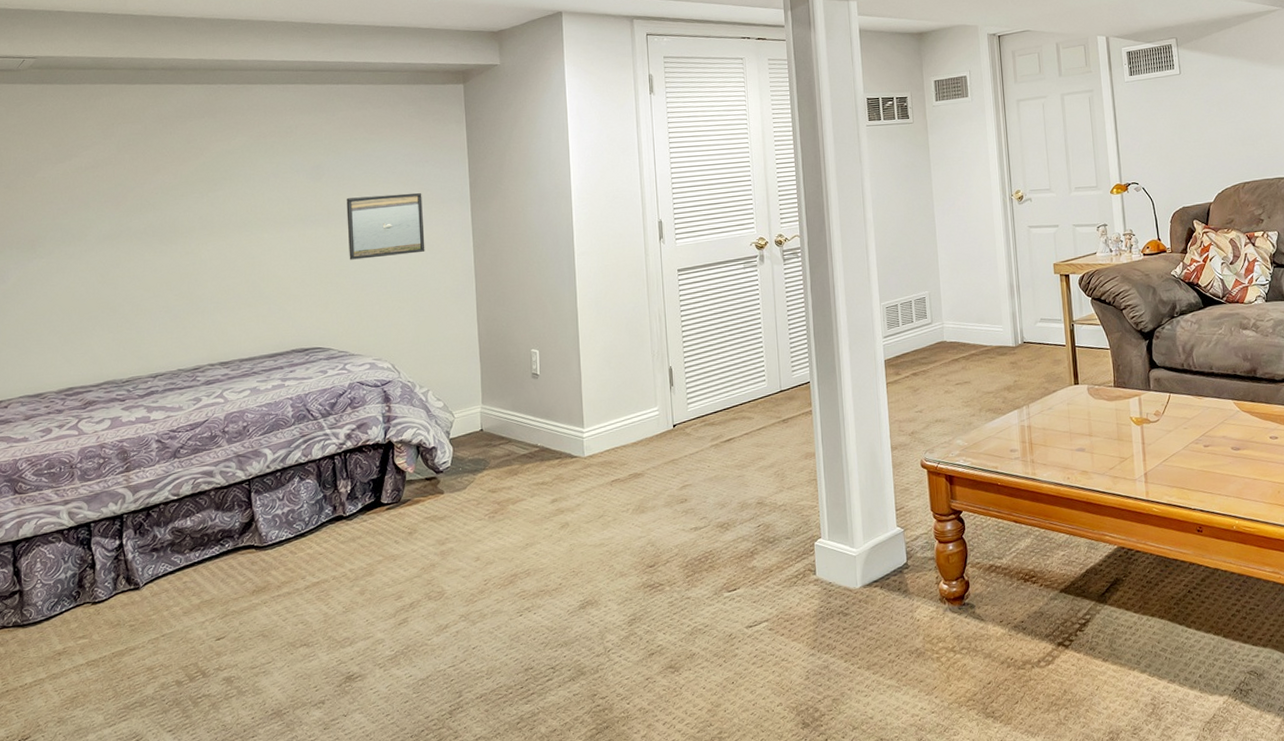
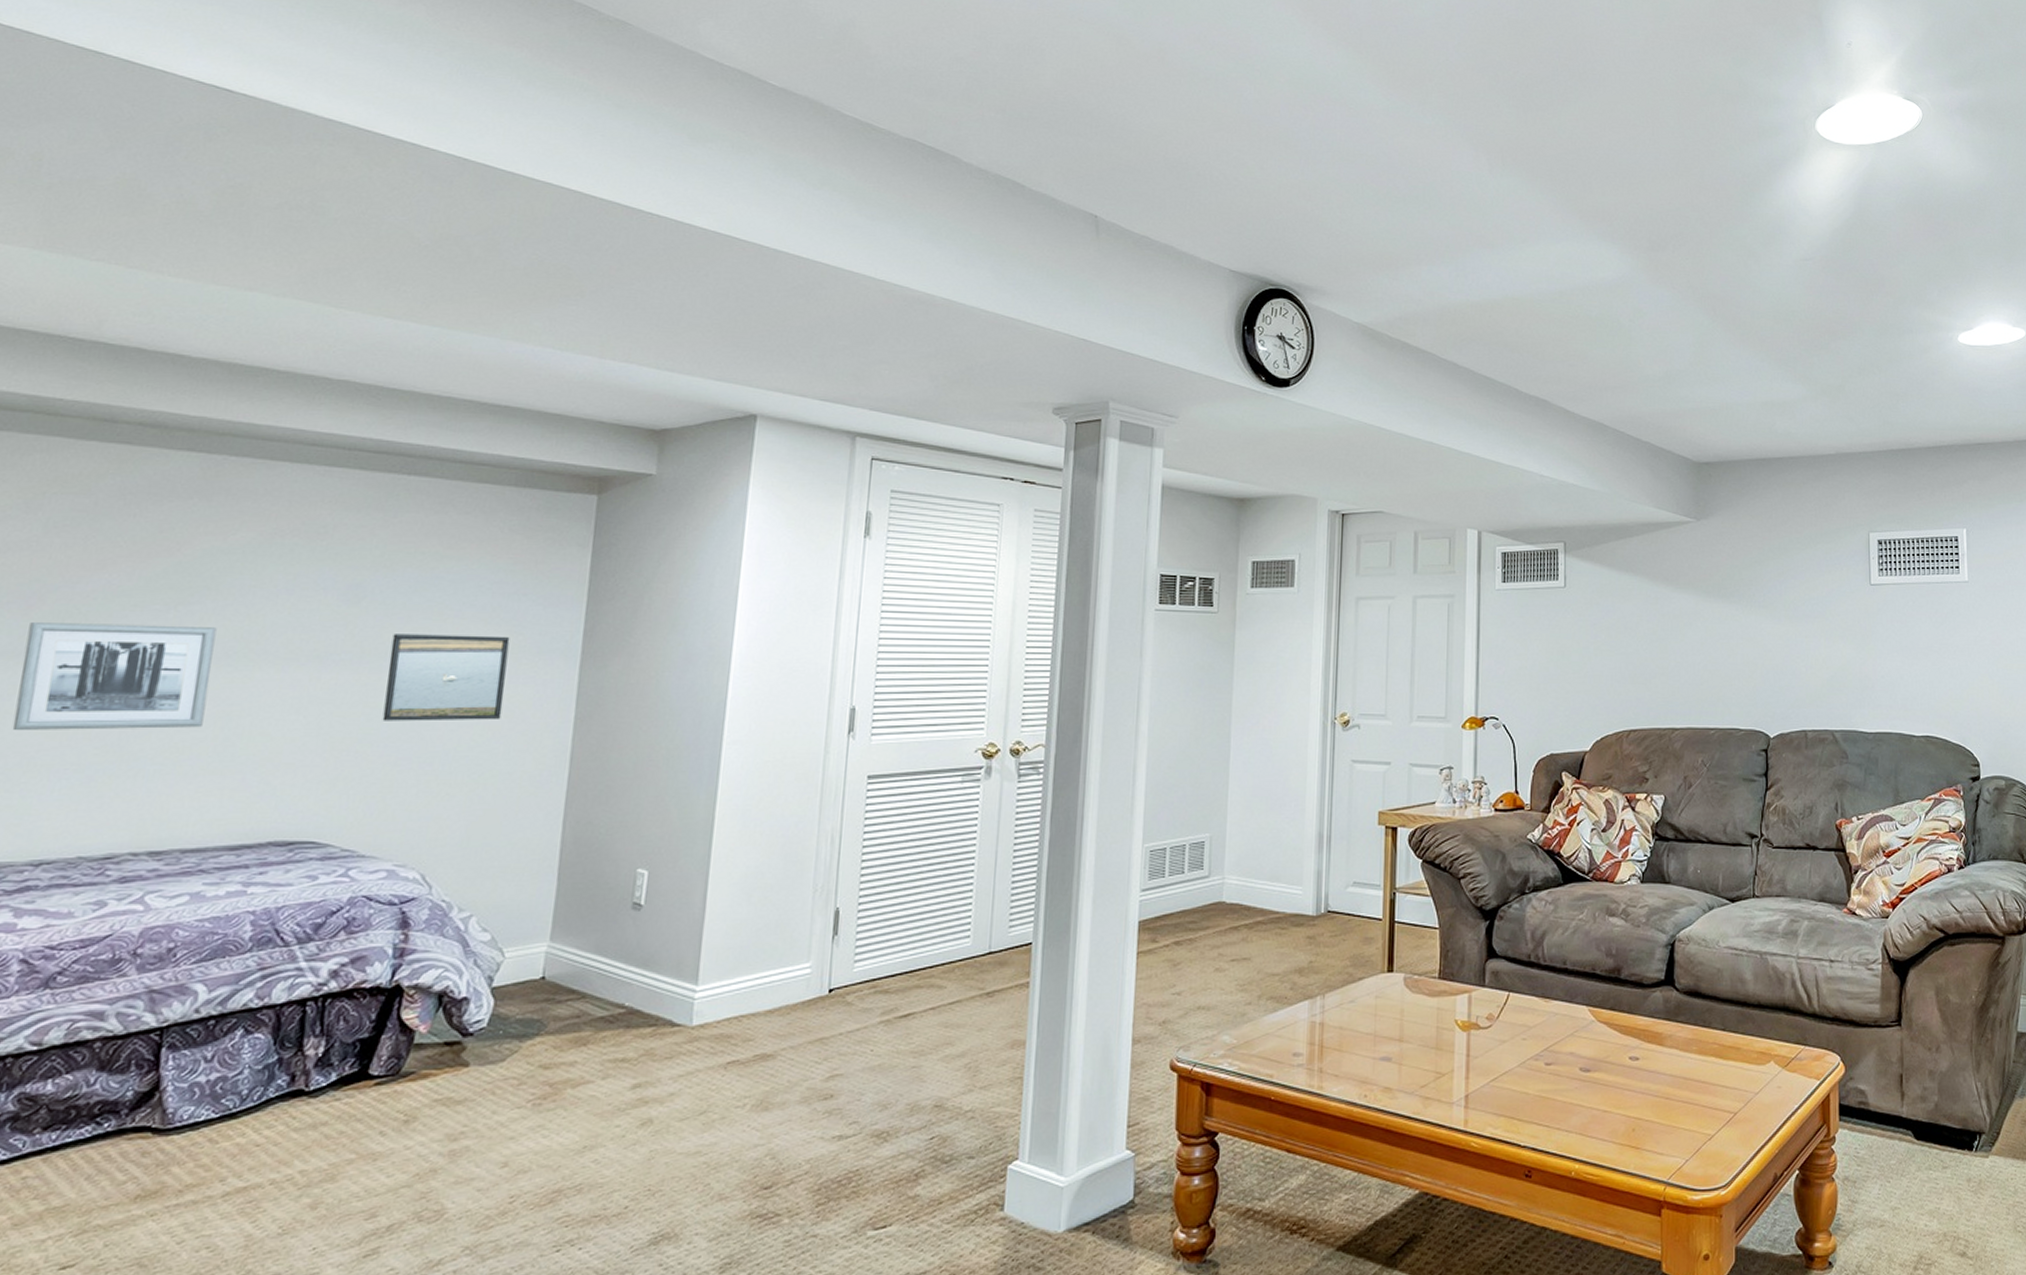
wall art: none [121,205,238,287] -> present [12,622,217,730]

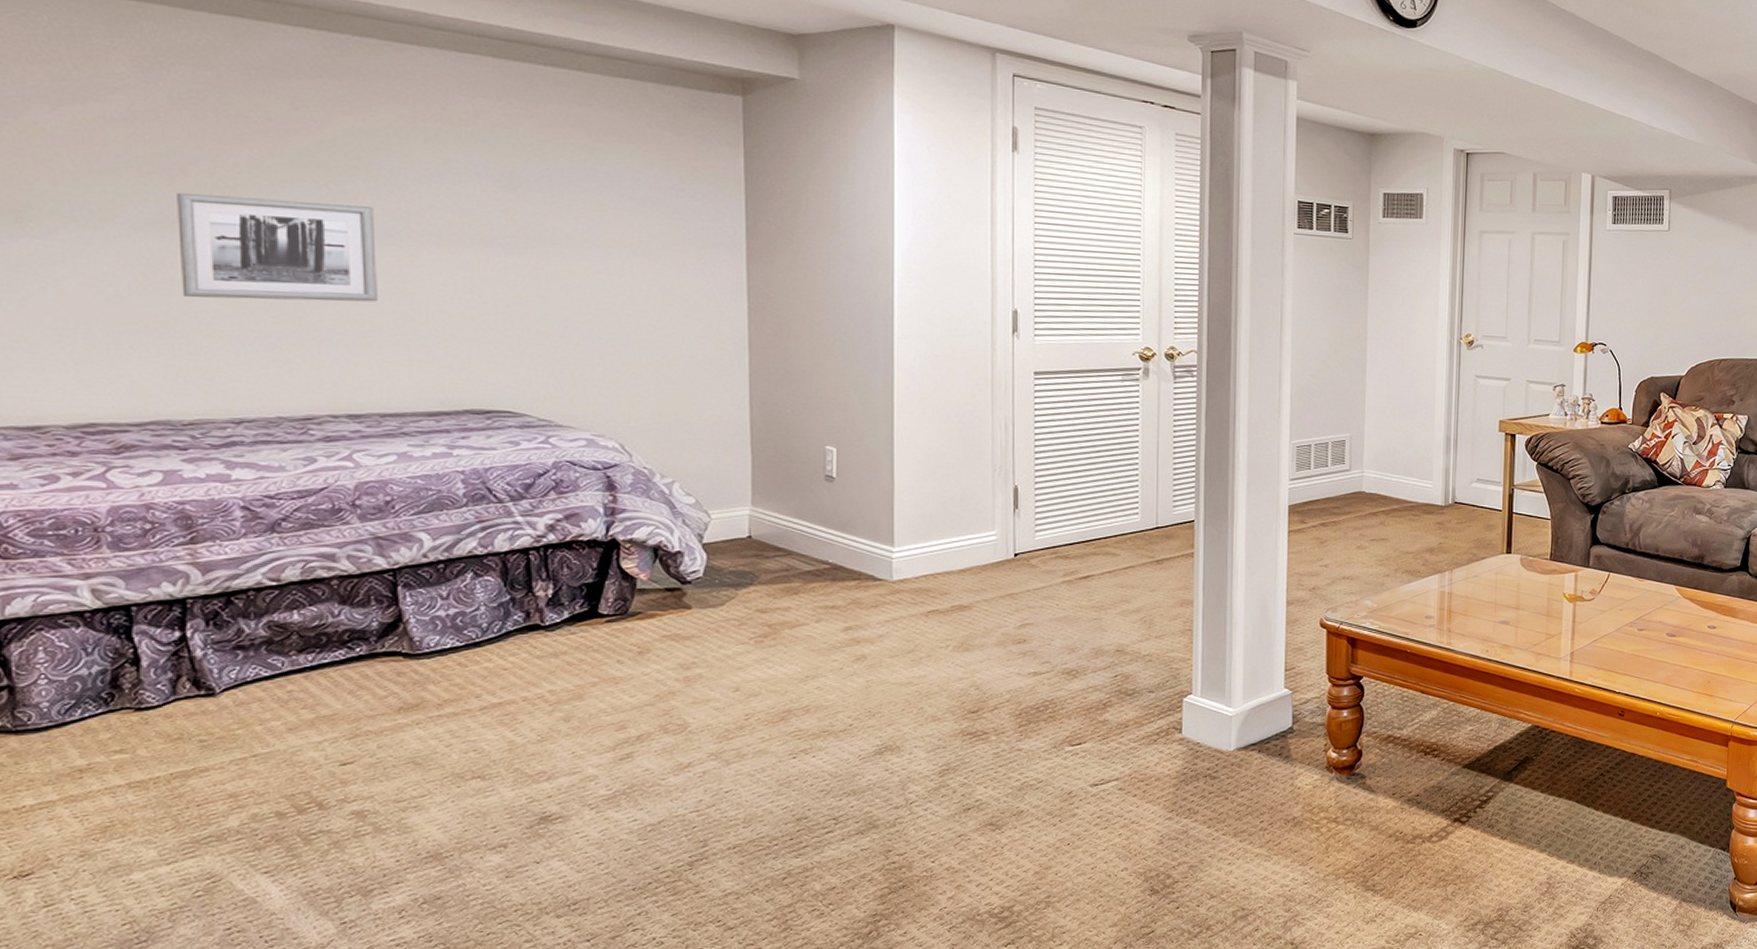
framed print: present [382,634,510,721] -> none [555,221,676,307]

